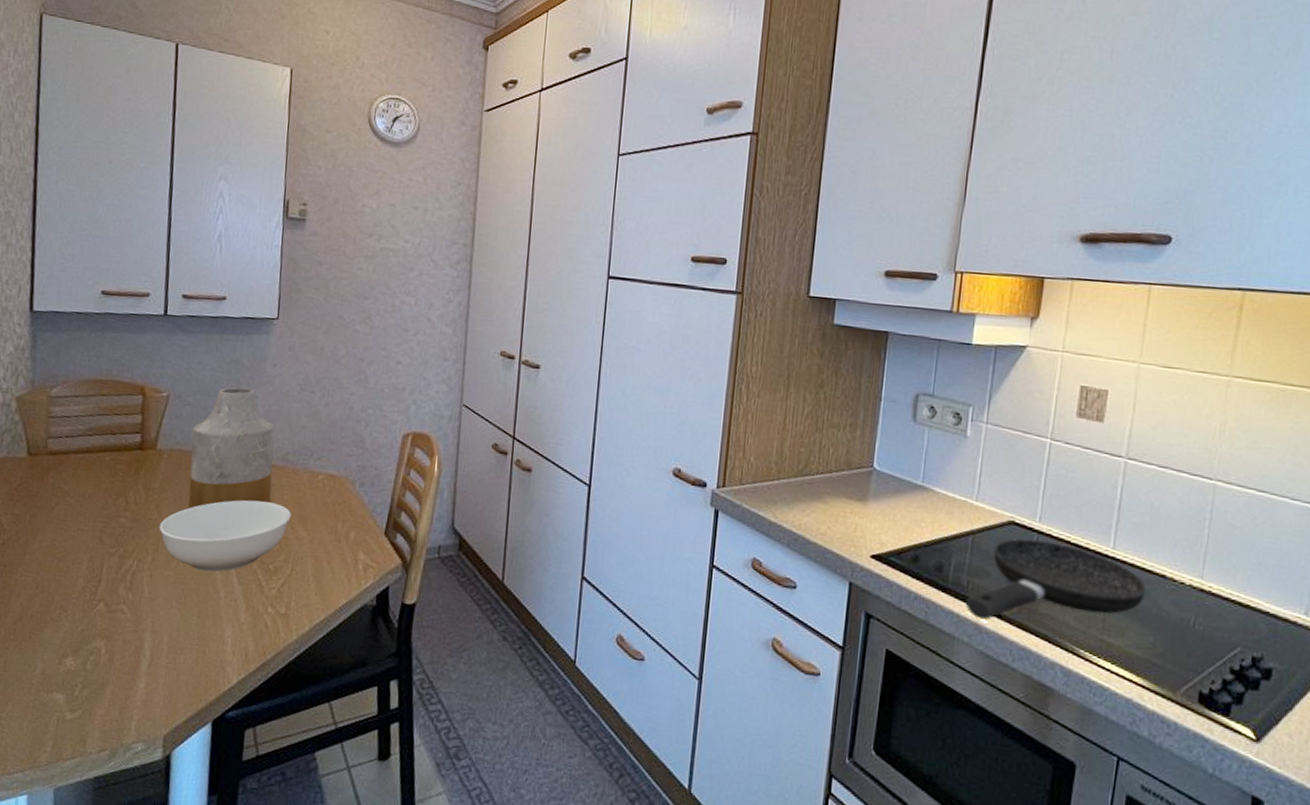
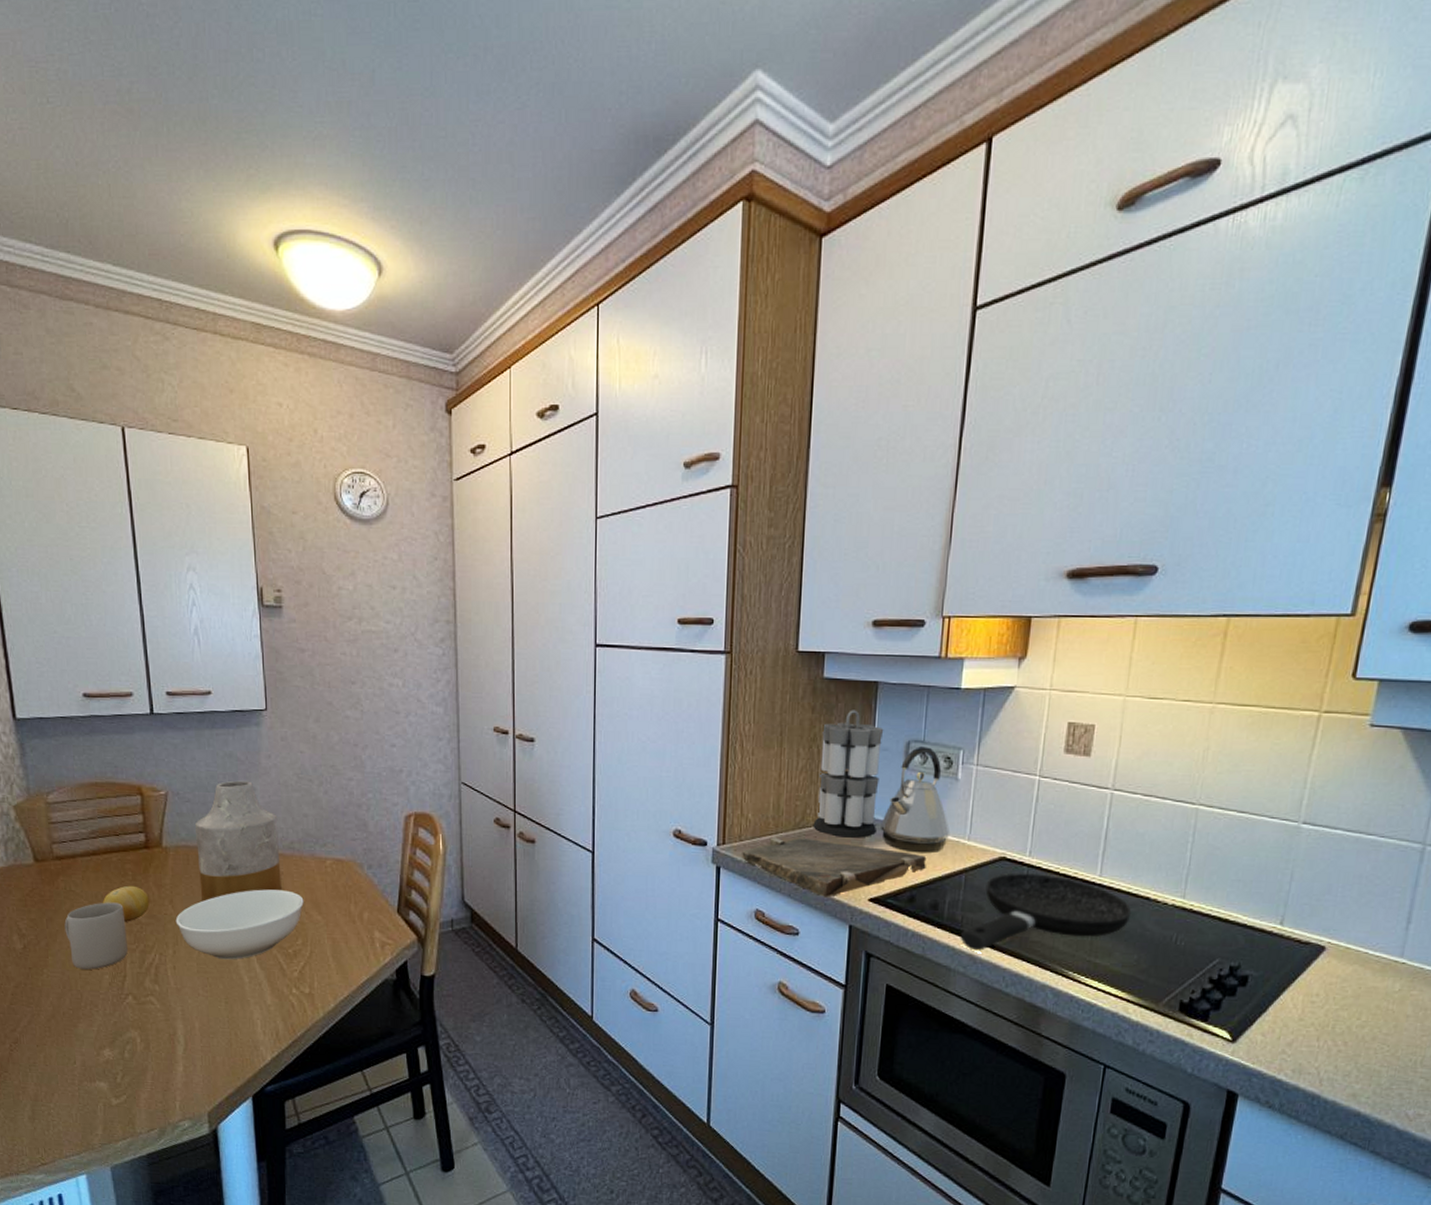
mug: none [46,502,109,572] -> present [64,902,128,970]
fruit: none [88,486,136,525] -> present [102,885,150,922]
cutting board: none [741,483,932,551] -> present [742,837,927,897]
spice rack: none [816,358,893,491] -> present [813,710,884,838]
kettle: none [886,400,958,513] -> present [881,746,951,855]

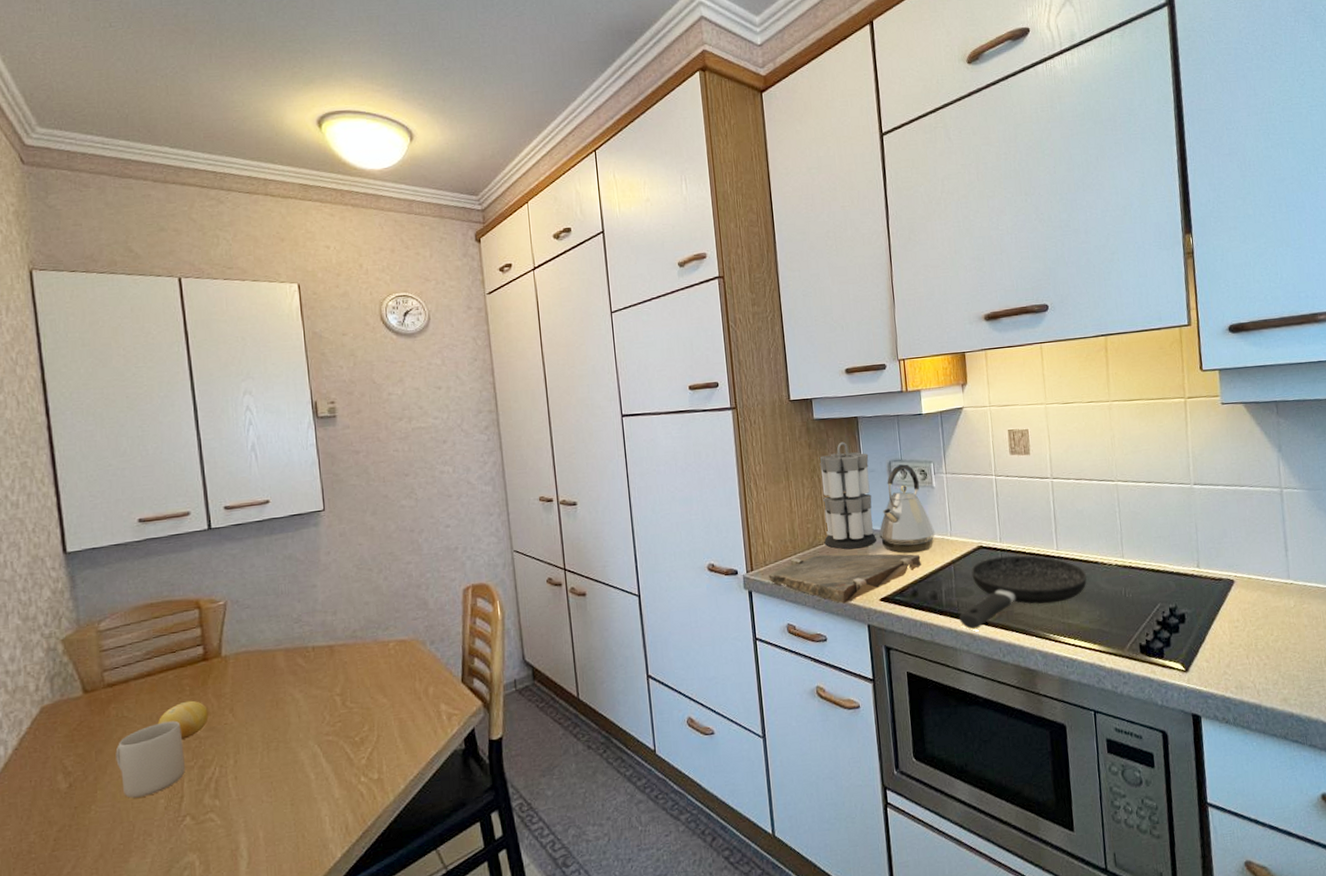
bowl: present [175,889,304,960] -> none [236,679,369,761]
vase: present [195,780,282,902] -> none [256,579,346,705]

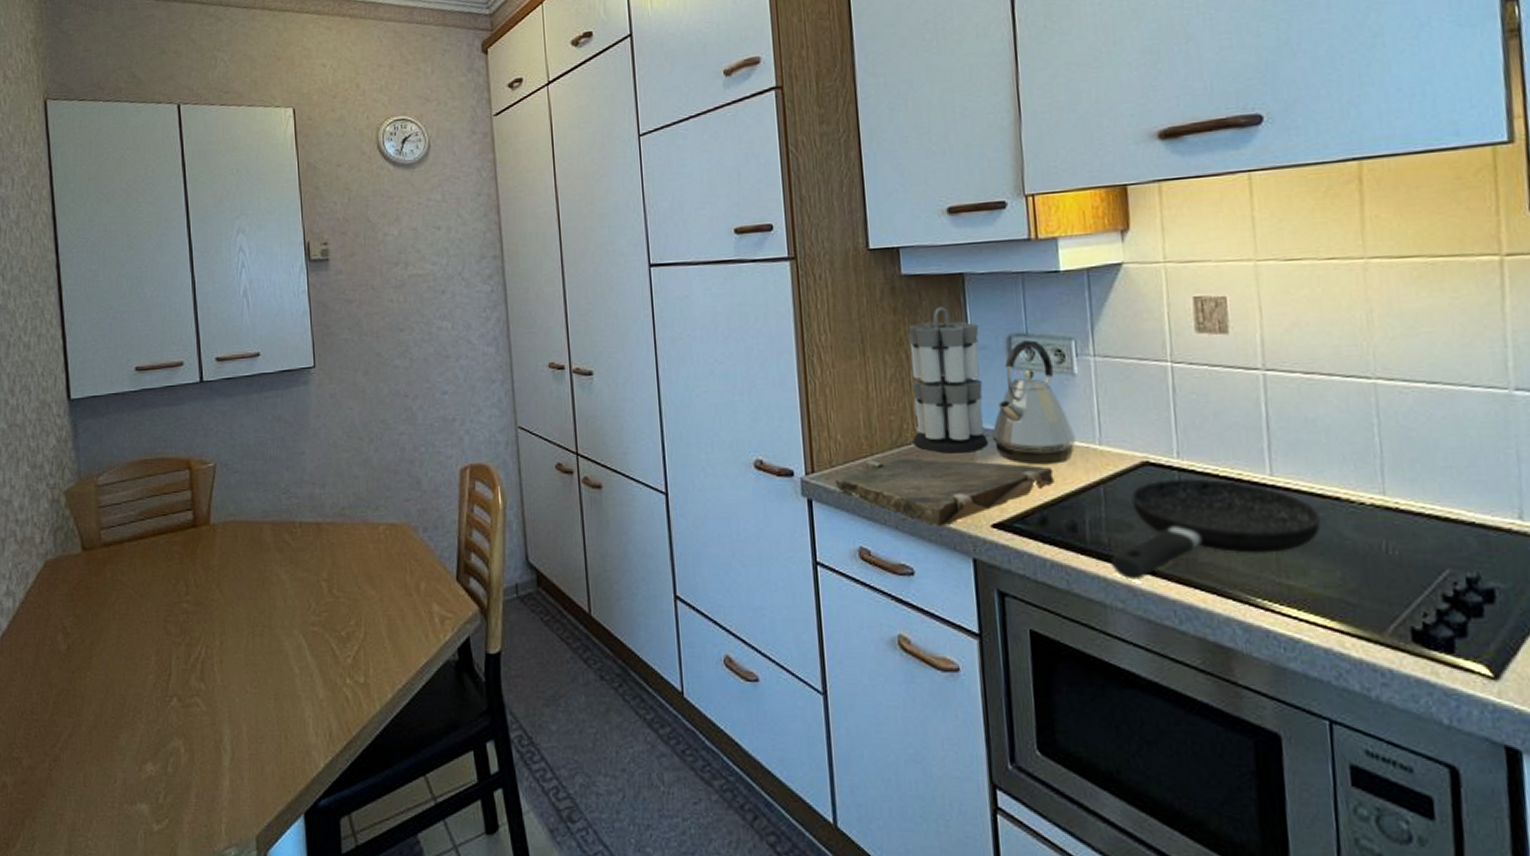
mug: present [115,720,185,798] -> none [110,590,173,669]
fruit: present [157,700,209,739] -> none [148,570,196,612]

